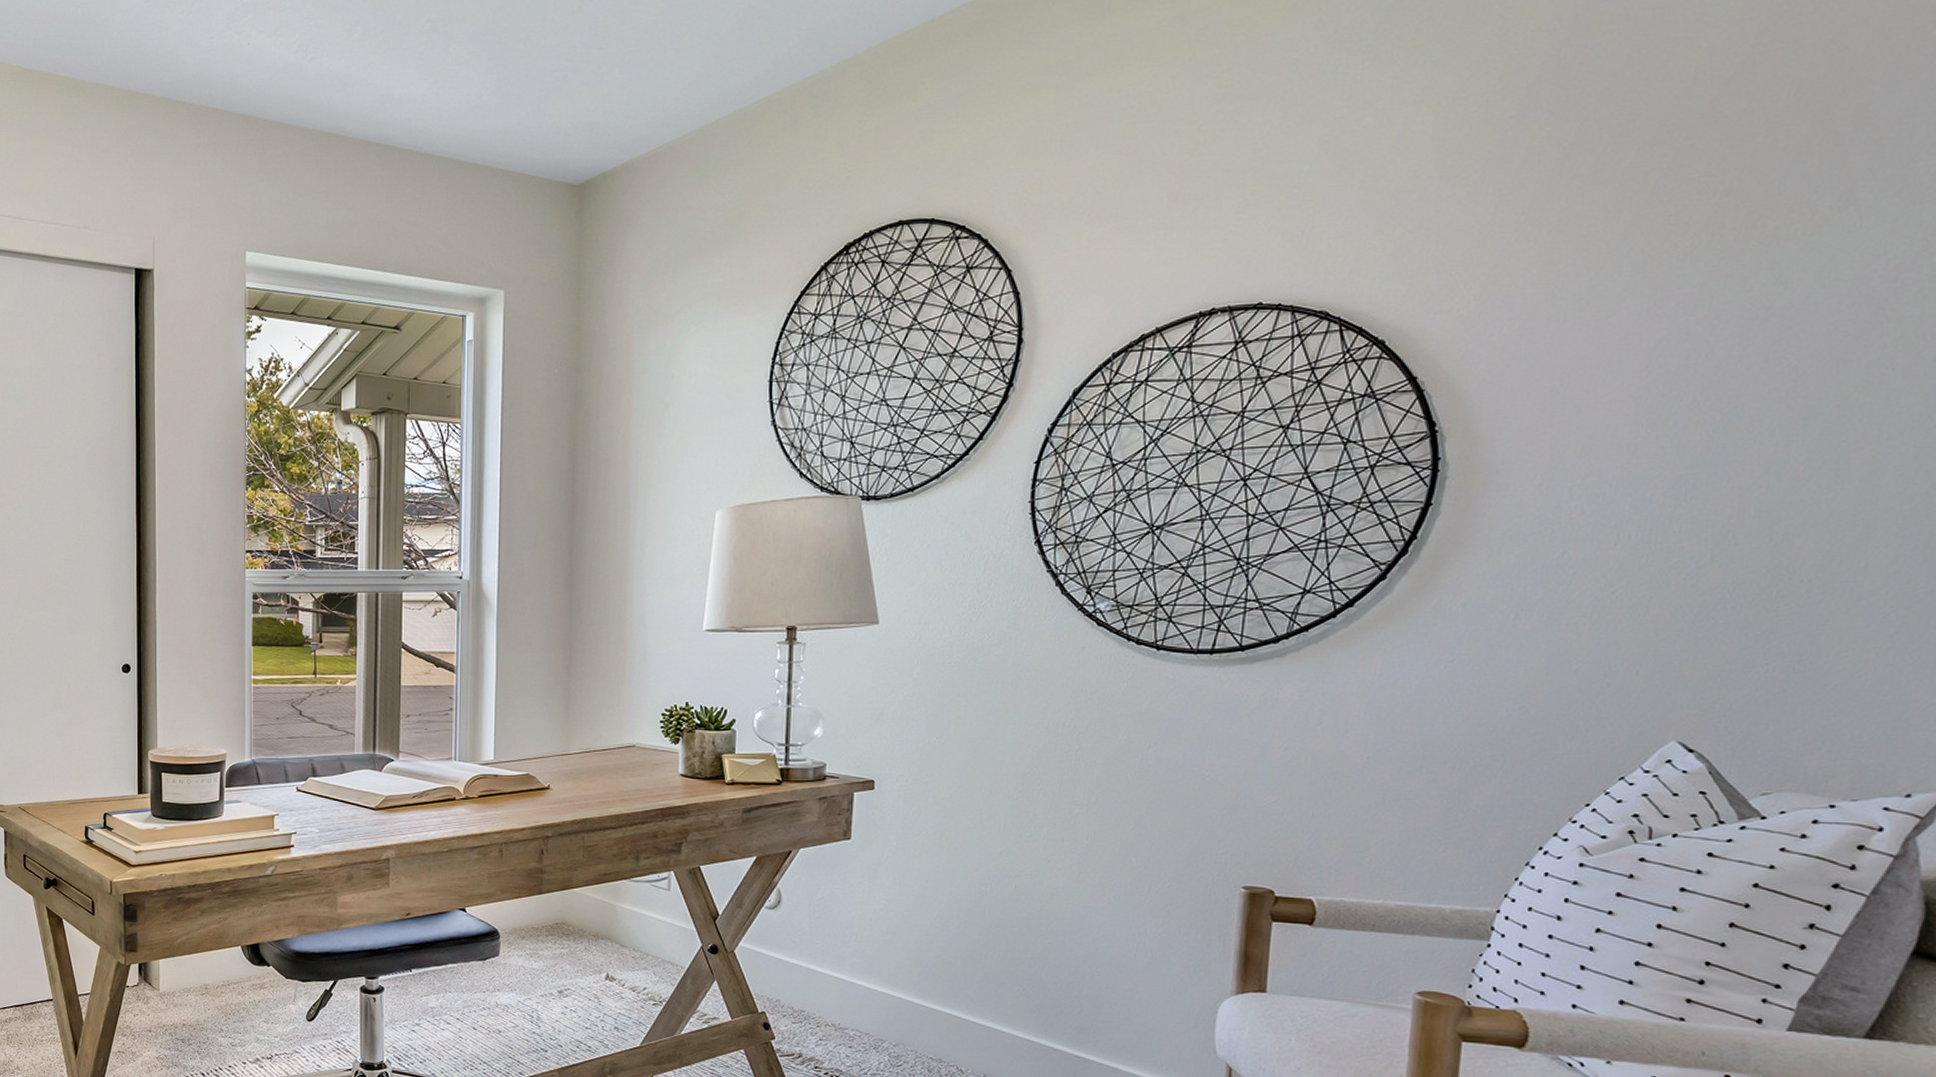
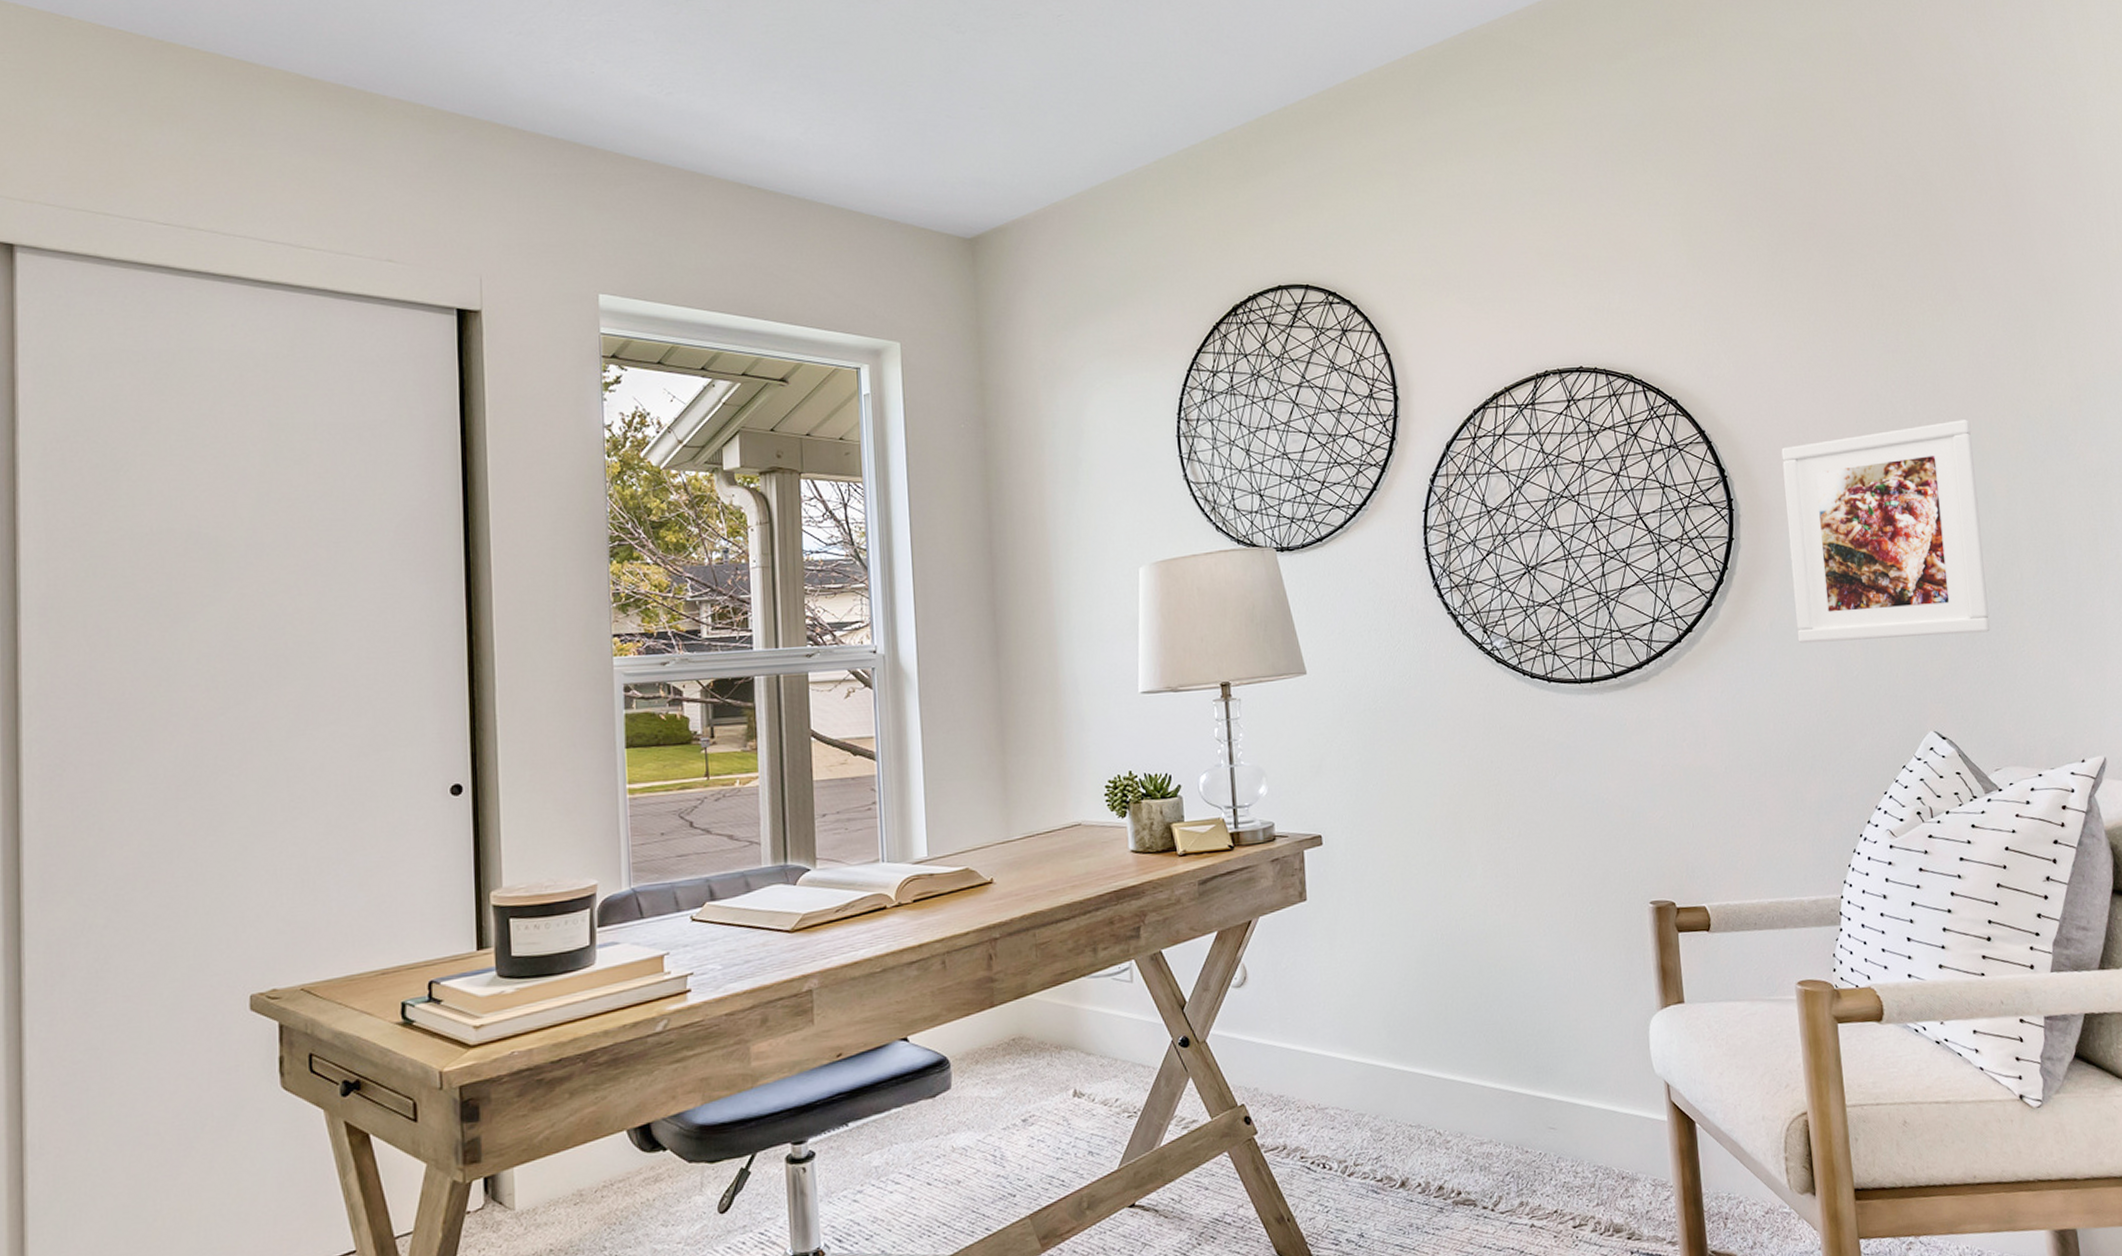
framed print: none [1499,364,1833,631] -> present [1781,420,1991,644]

